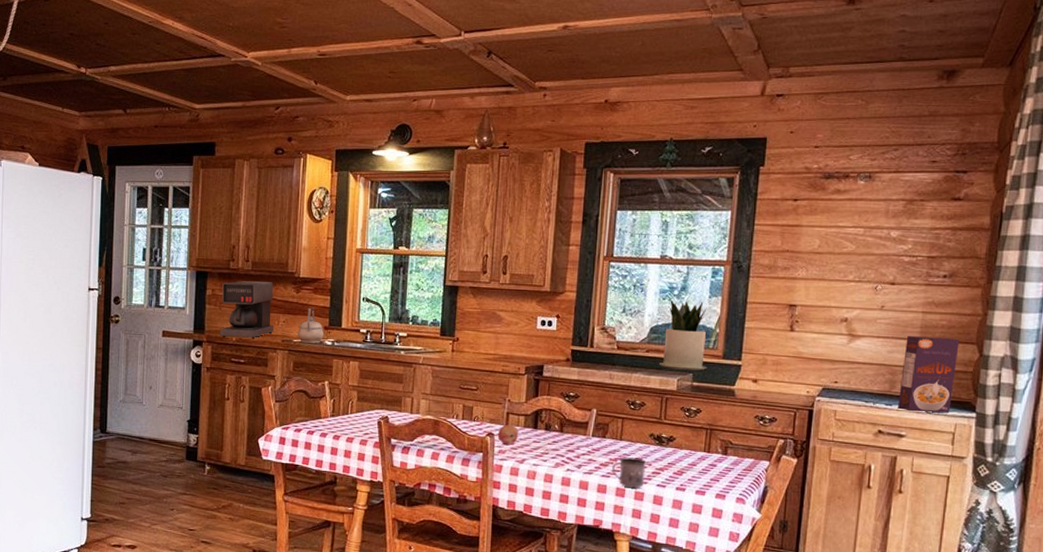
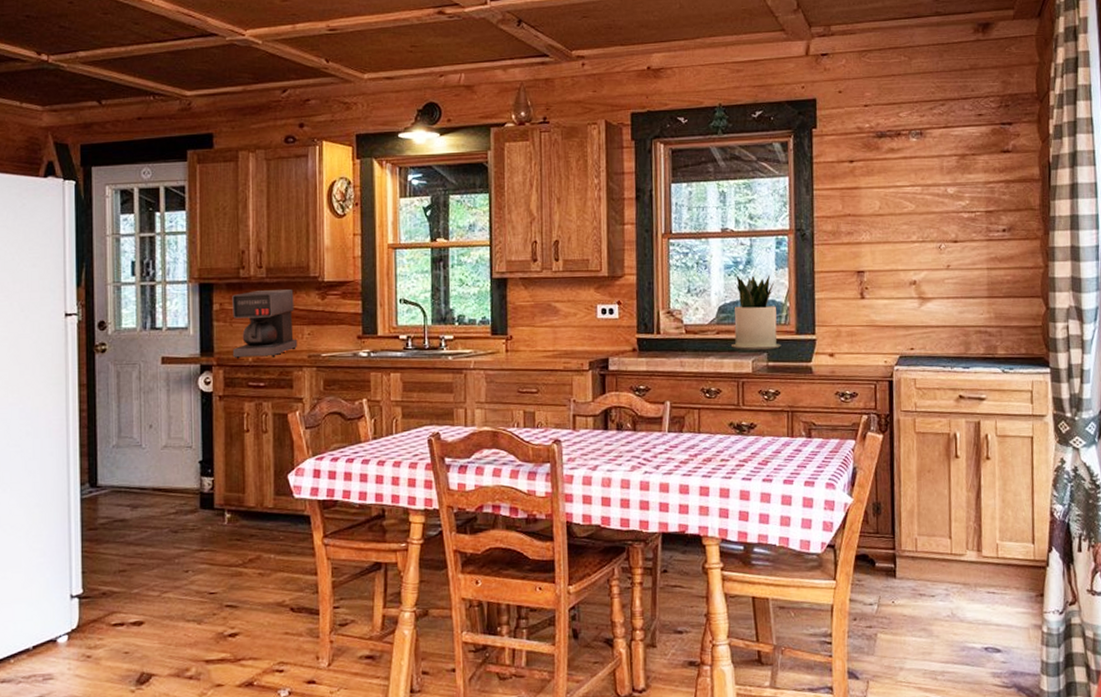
kettle: present [298,306,324,343] -> none [326,313,358,357]
fruit: present [497,424,518,446] -> none [564,428,588,452]
mug: present [612,457,647,488] -> none [693,451,729,485]
cereal box: present [898,336,960,414] -> none [974,293,1026,373]

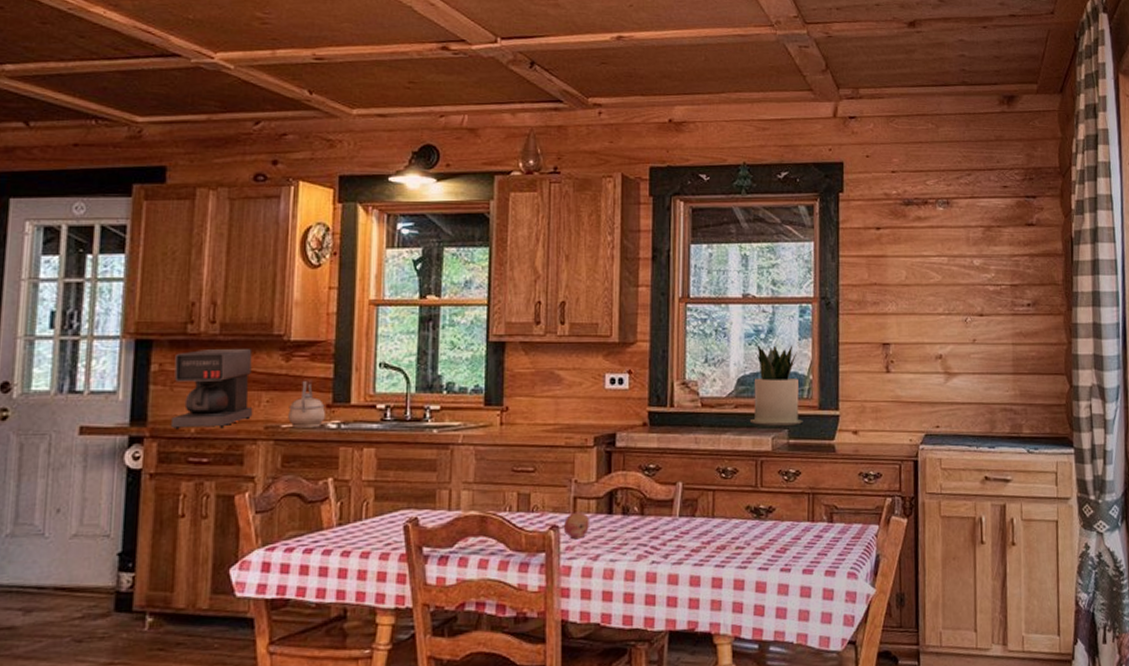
kettle: none [326,313,358,357] -> present [288,378,327,428]
fruit: none [564,428,588,452] -> present [563,512,589,540]

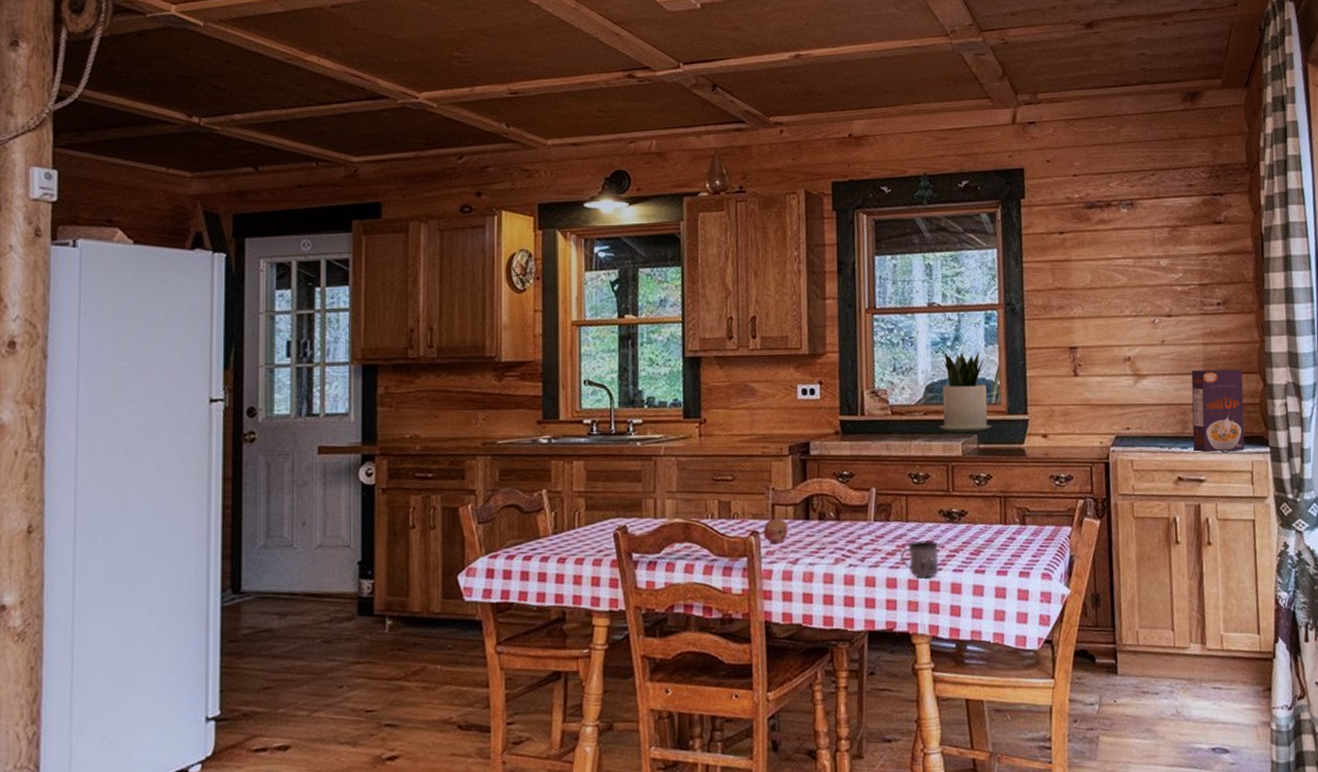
coffee maker: present [172,349,253,430] -> none [399,371,471,448]
kettle: present [288,378,327,428] -> none [503,396,538,444]
mug: none [705,537,745,576] -> present [901,540,939,577]
cereal box: none [1000,370,1050,453] -> present [1191,369,1245,453]

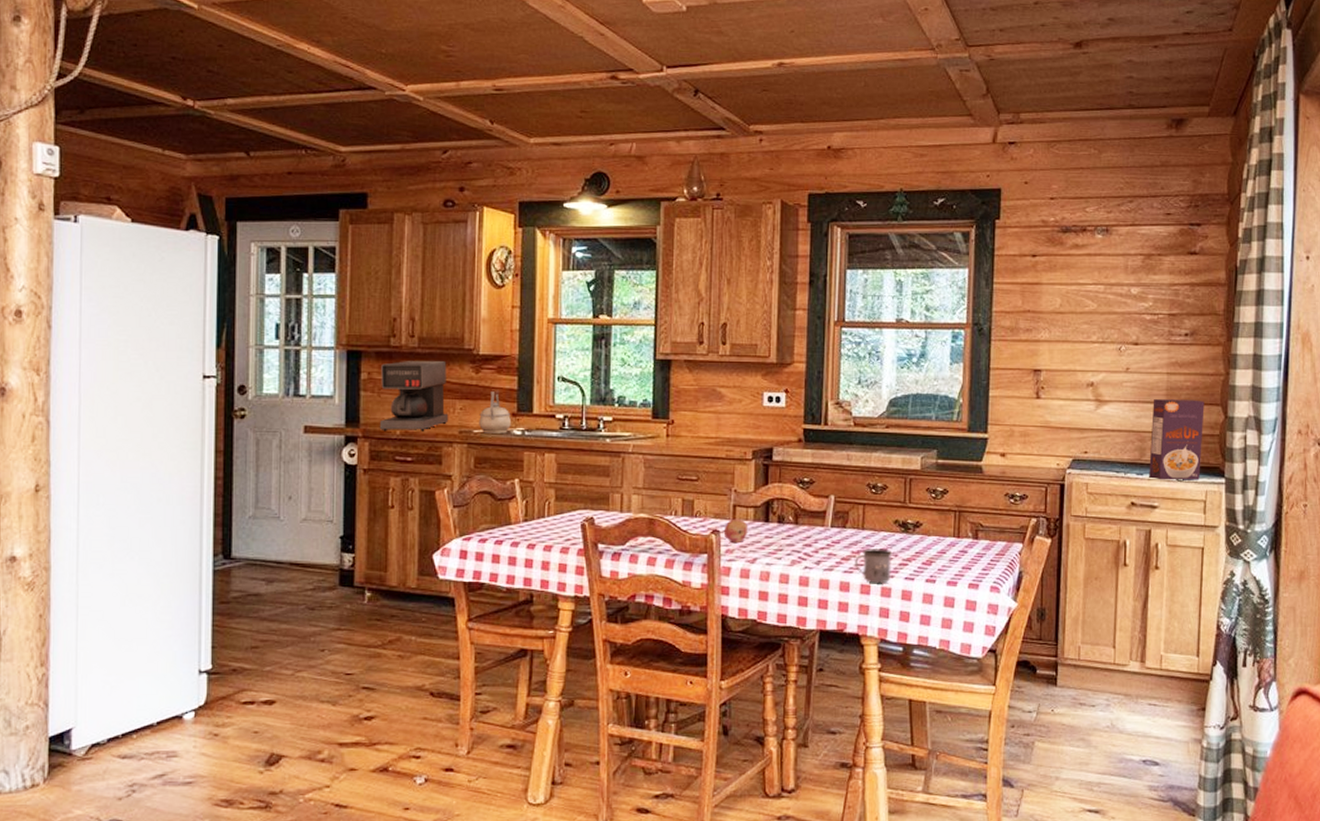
coffee maker: none [399,371,471,448] -> present [380,361,449,432]
kettle: none [503,396,538,444] -> present [479,389,512,433]
planter: present [939,351,993,433] -> none [900,369,952,447]

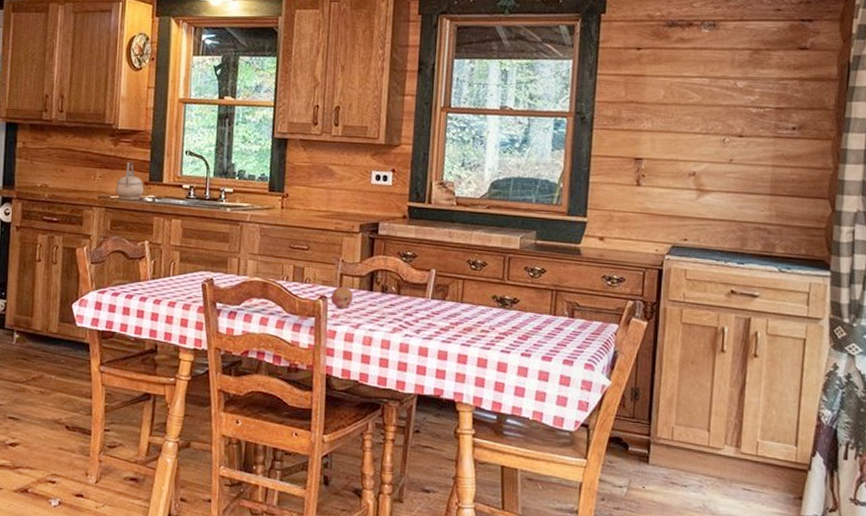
coffee maker: present [380,361,449,432] -> none [31,133,90,196]
mug: present [855,548,893,583] -> none [453,321,490,354]
cereal box: present [1149,399,1204,480] -> none [750,191,811,272]

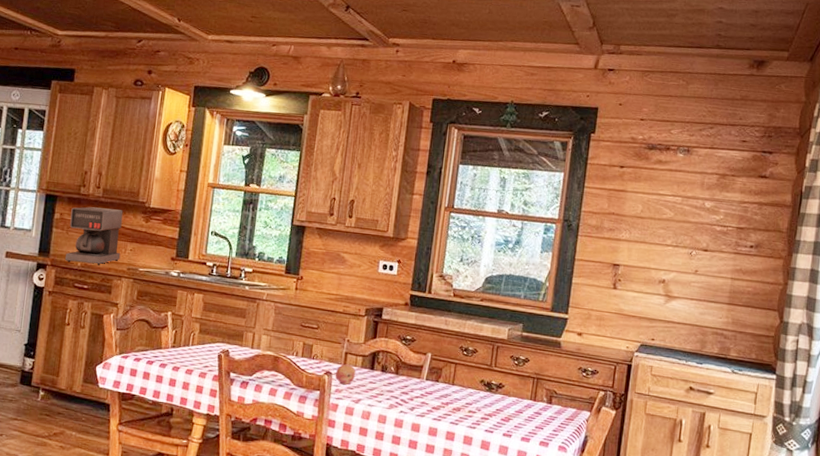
coffee maker: none [31,133,90,196] -> present [65,206,123,266]
kettle: present [116,160,144,200] -> none [144,236,171,274]

